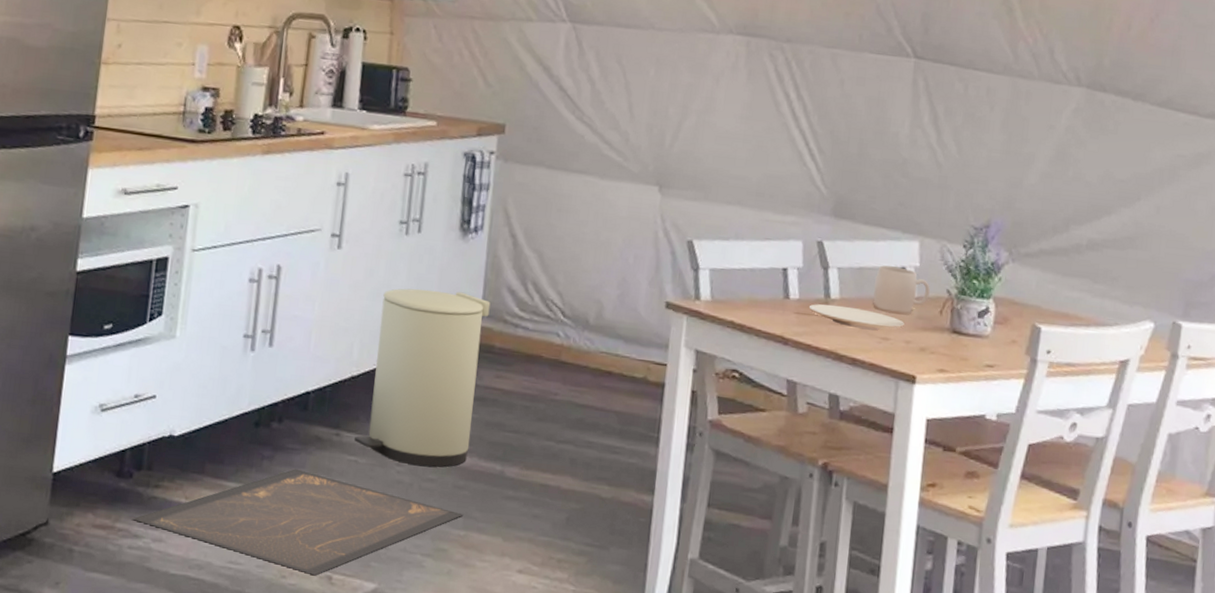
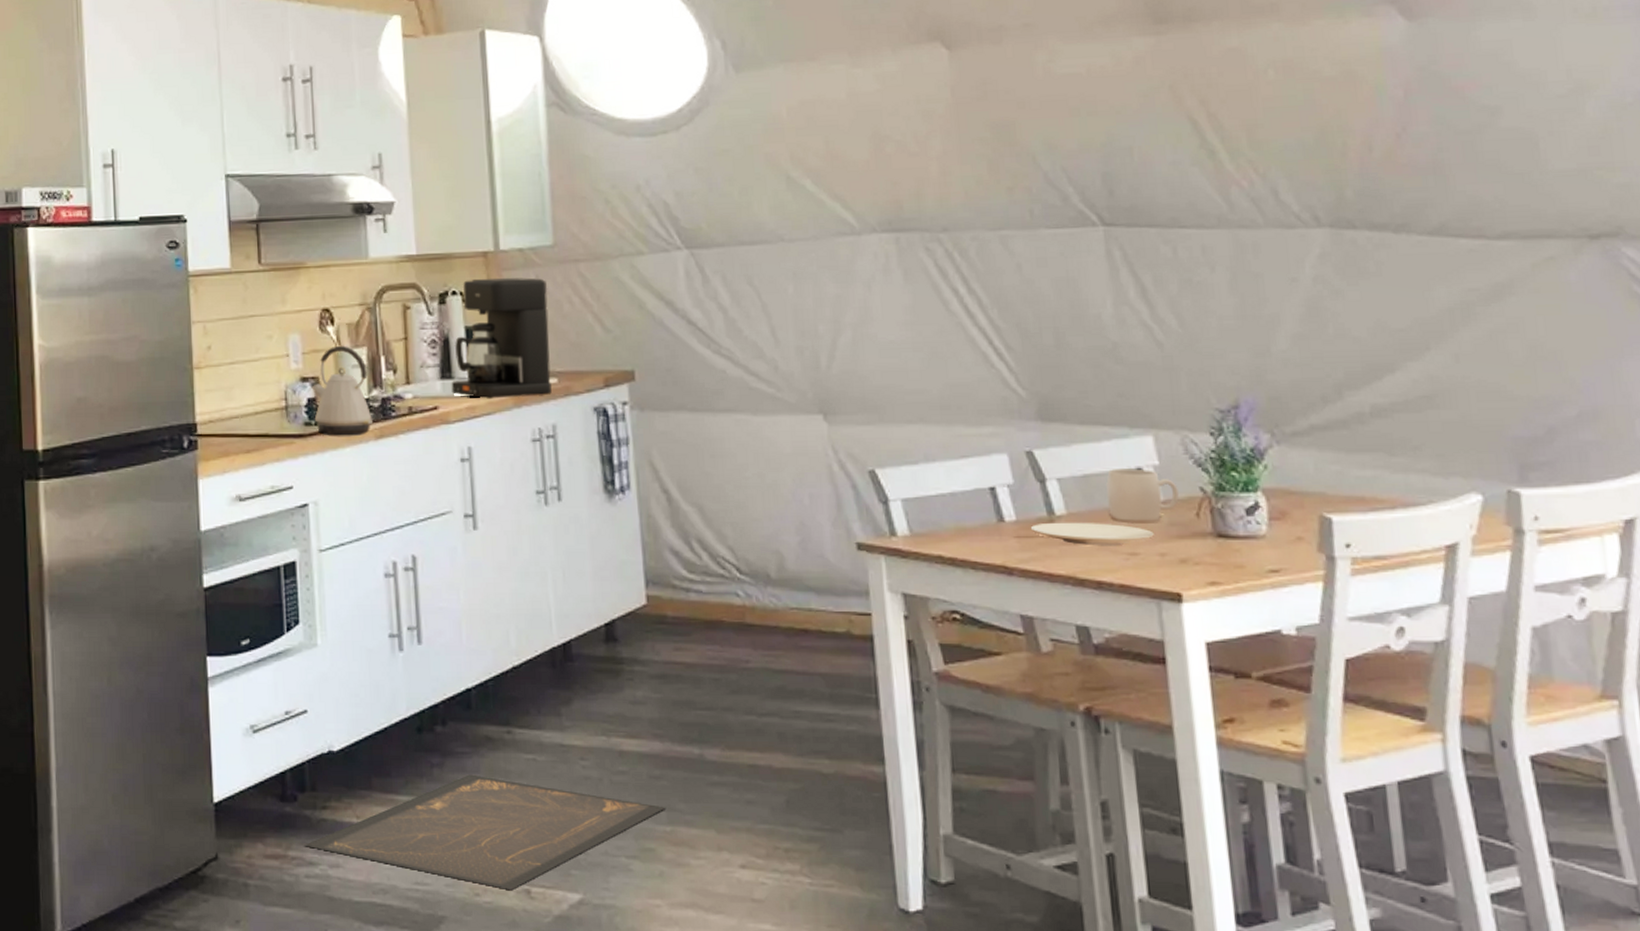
kettle: none [208,61,266,150] -> present [311,345,374,437]
coffee maker: none [339,19,443,136] -> present [451,277,552,399]
pedal bin: present [354,288,491,467] -> none [528,560,659,758]

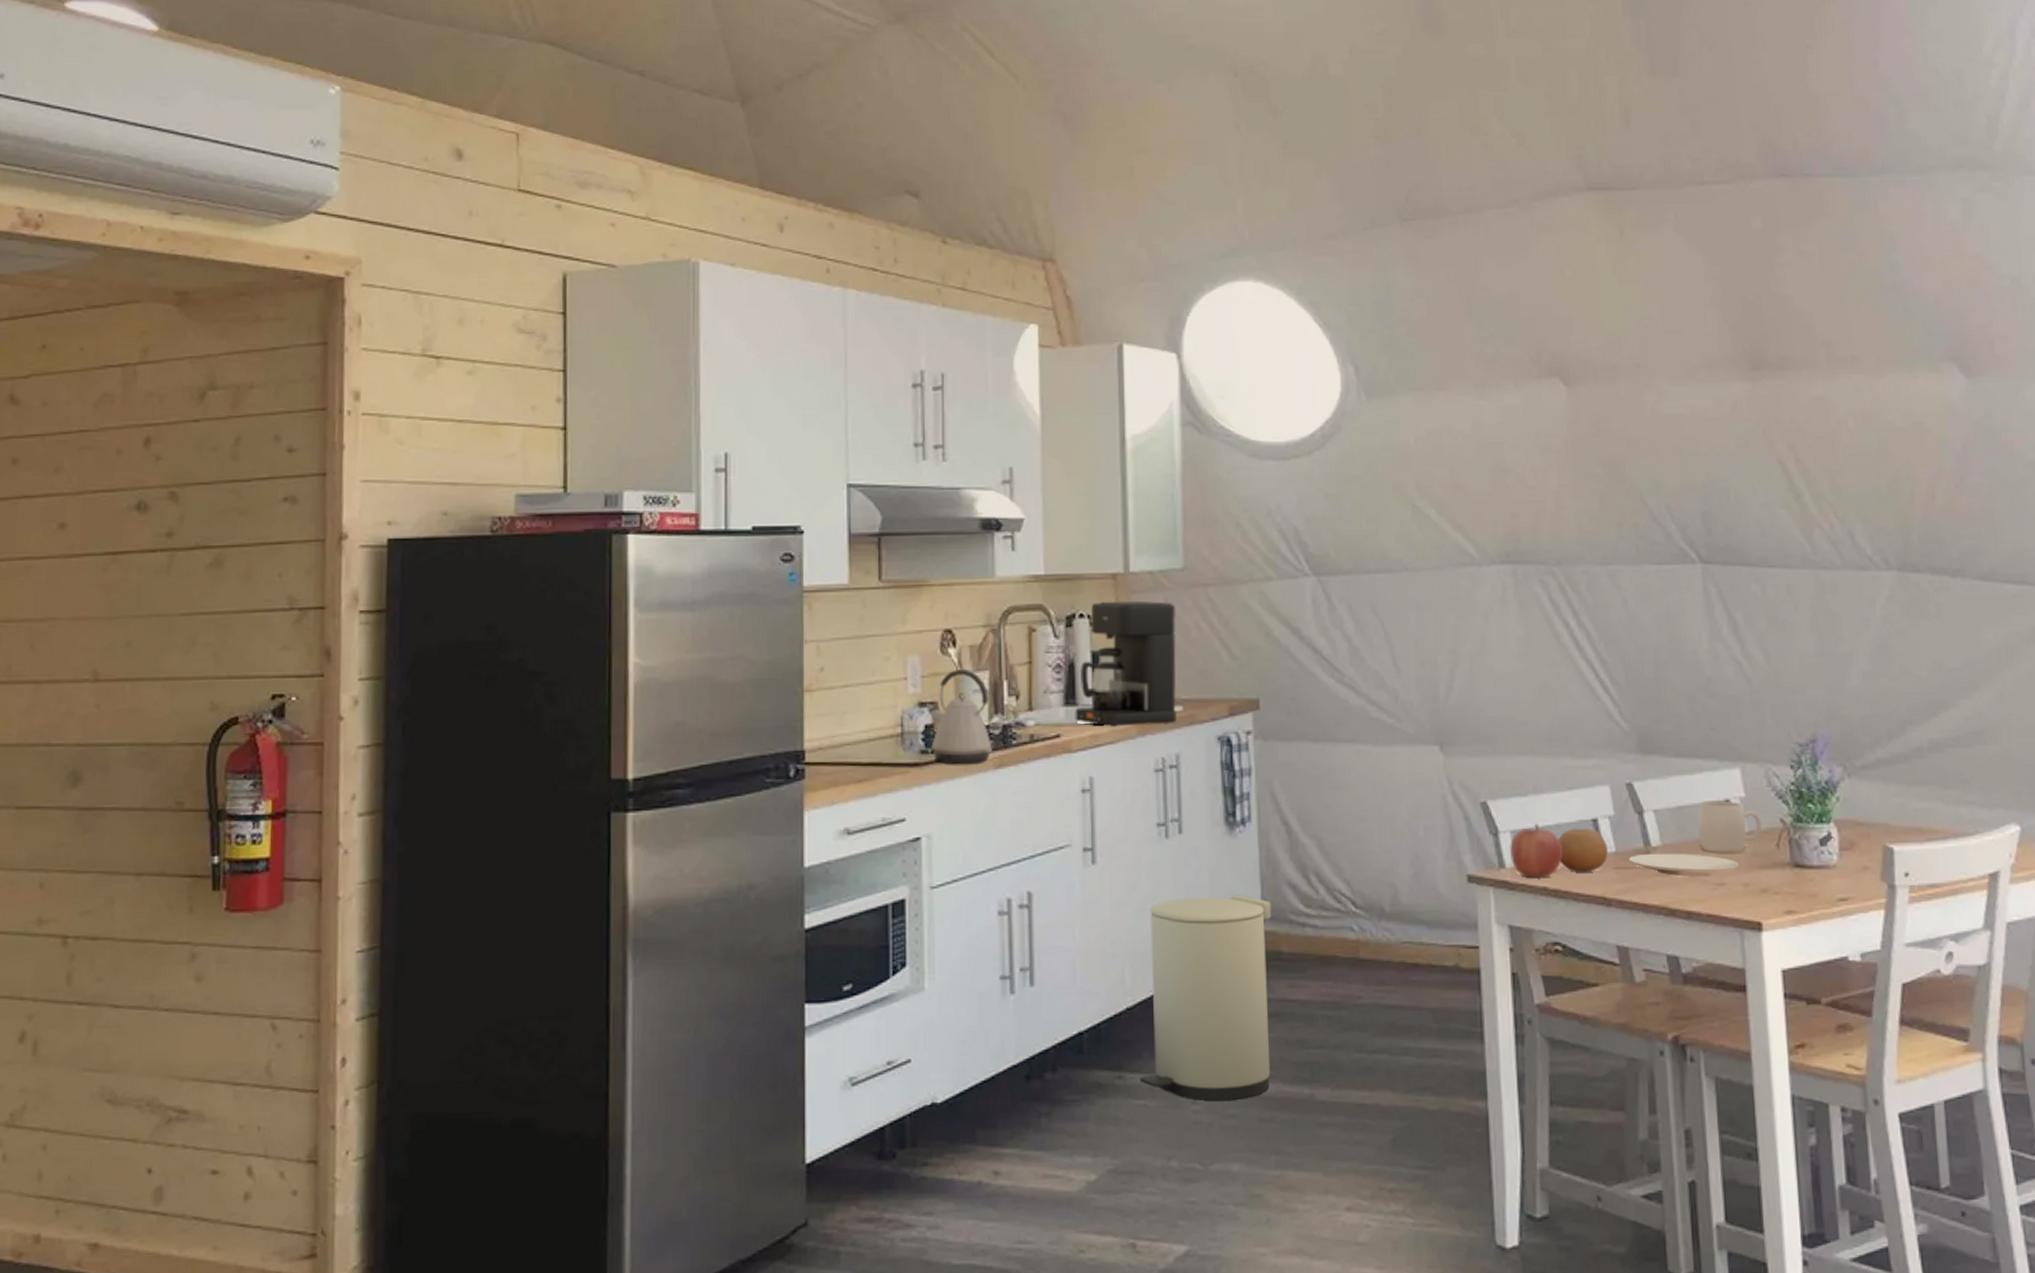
doormat: present [304,774,667,891] -> none [902,1123,1276,1246]
pedal bin: none [528,560,659,758] -> present [1140,895,1272,1102]
fruit: none [900,491,958,546] -> present [1509,823,1562,878]
fruit: none [953,496,1008,541] -> present [1558,828,1608,872]

